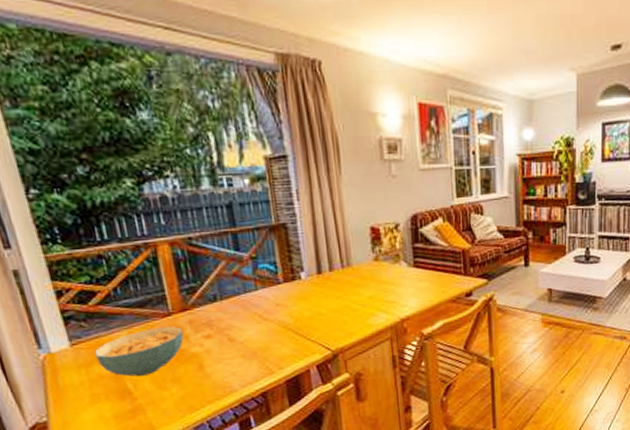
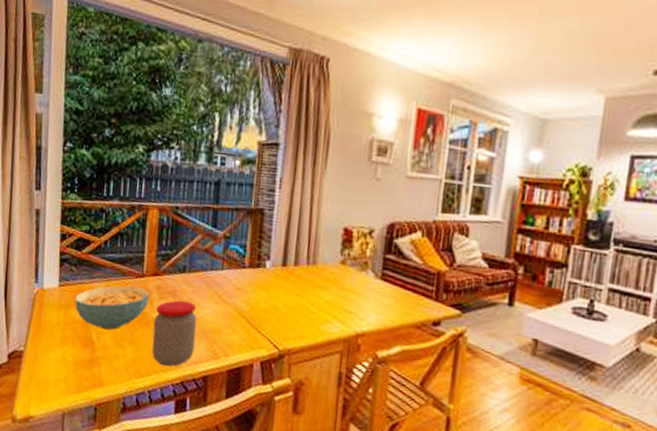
jar: none [194,328,247,395] -> present [152,300,198,367]

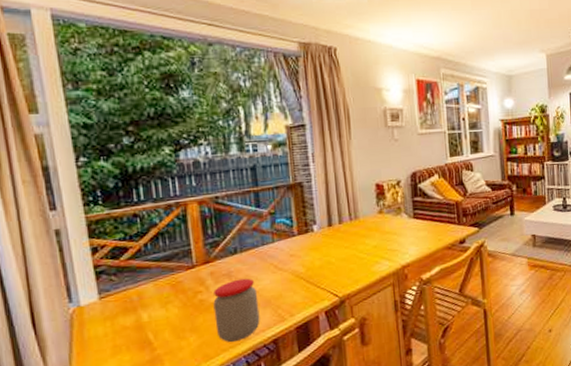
cereal bowl: present [75,285,150,330] -> none [121,278,205,328]

